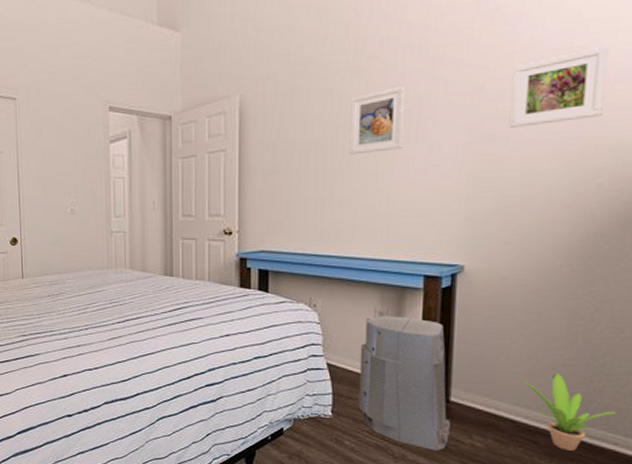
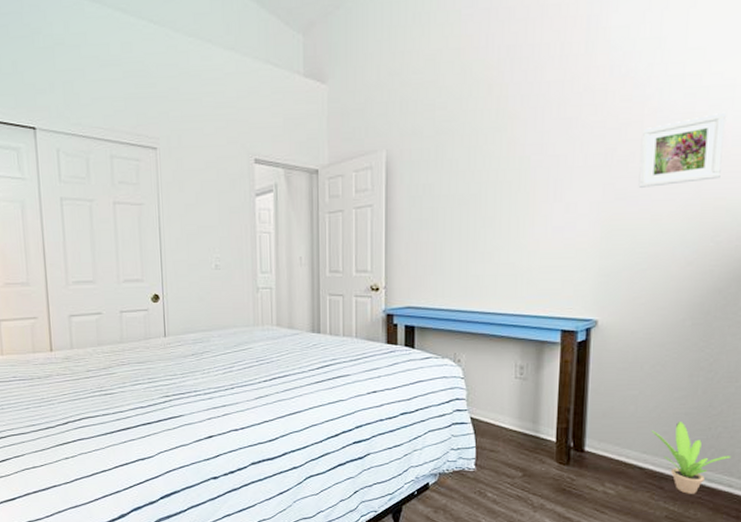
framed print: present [349,85,406,155] -> none [492,144,545,212]
air purifier: present [358,316,450,452] -> none [500,370,585,500]

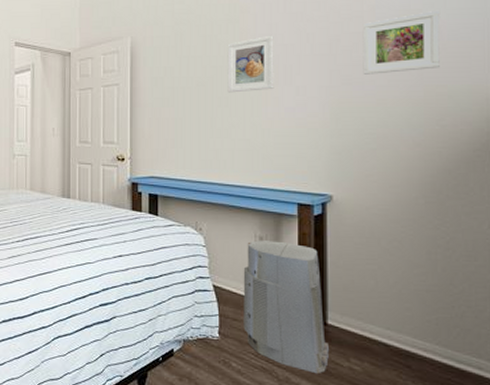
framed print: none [492,144,545,212] -> present [227,35,274,93]
air purifier: none [500,370,585,500] -> present [243,240,329,374]
potted plant: present [651,422,732,494] -> none [393,299,478,375]

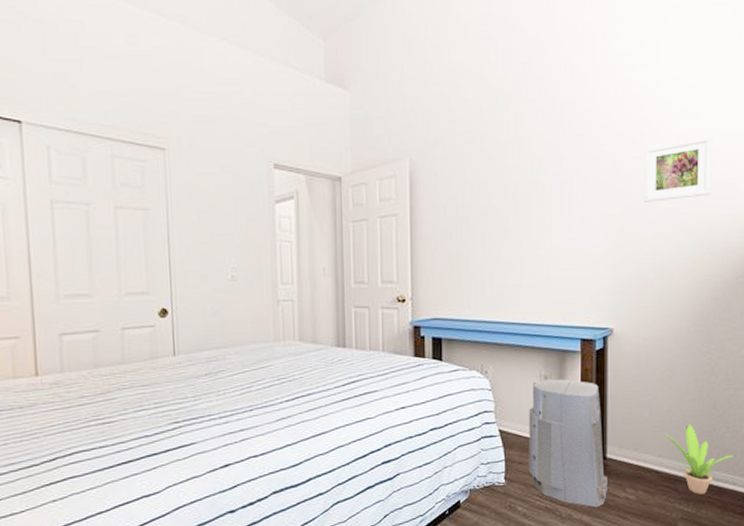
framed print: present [227,35,274,93] -> none [512,159,559,223]
potted plant: none [393,299,478,375] -> present [664,424,734,494]

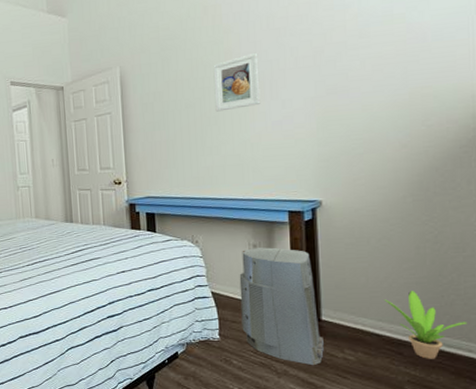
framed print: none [512,159,559,223] -> present [213,52,261,112]
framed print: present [643,135,714,202] -> none [345,12,425,83]

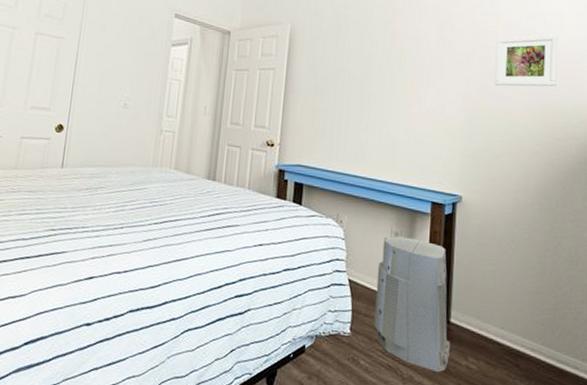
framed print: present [213,52,261,112] -> none [376,38,421,90]
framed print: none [345,12,425,83] -> present [494,34,559,87]
potted plant: present [384,291,468,359] -> none [507,300,576,374]

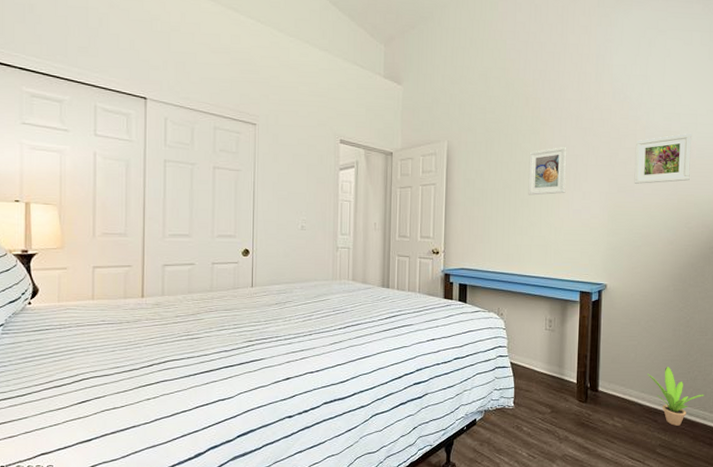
air purifier: present [374,236,450,373] -> none [534,323,599,432]
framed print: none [376,38,421,90] -> present [528,146,567,195]
potted plant: none [507,300,576,374] -> present [647,367,705,426]

